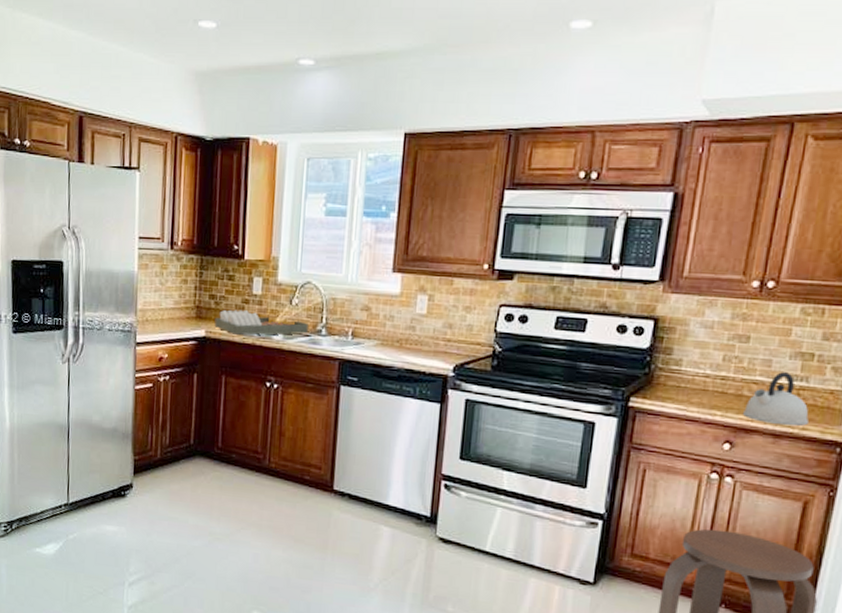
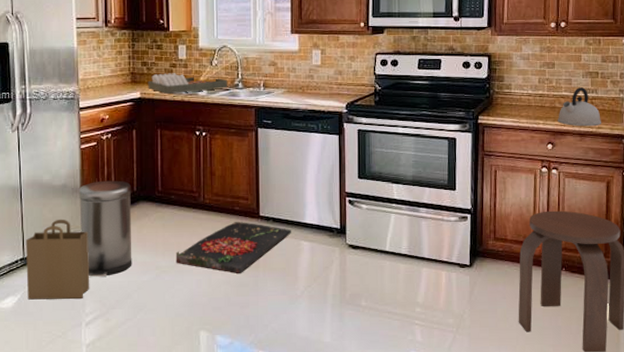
shopping bag: none [69,465,138,556] -> present [25,219,90,300]
pedal bin: none [129,428,187,536] -> present [78,180,132,277]
doormat: none [231,493,370,553] -> present [175,222,291,273]

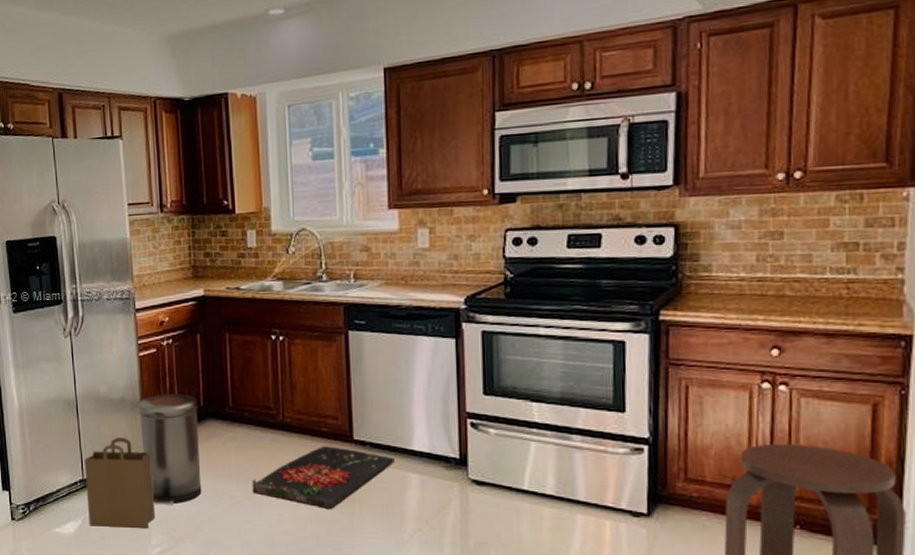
sushi platter: present [148,73,227,94] -> none [212,264,308,290]
kettle: present [557,87,602,127] -> none [787,266,866,324]

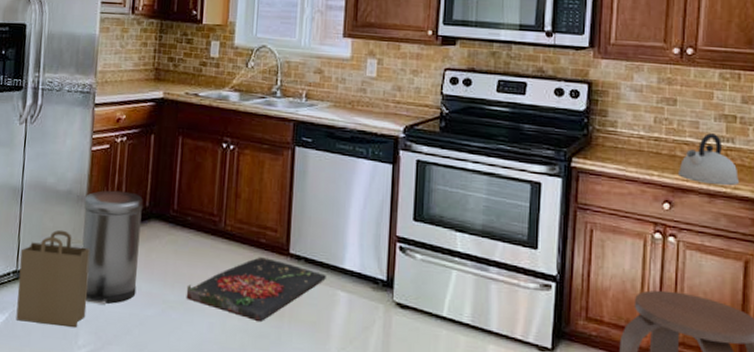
kettle: none [787,266,866,324] -> present [677,133,740,186]

